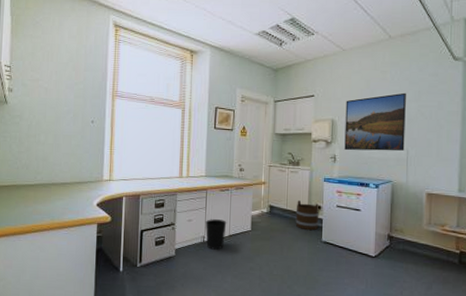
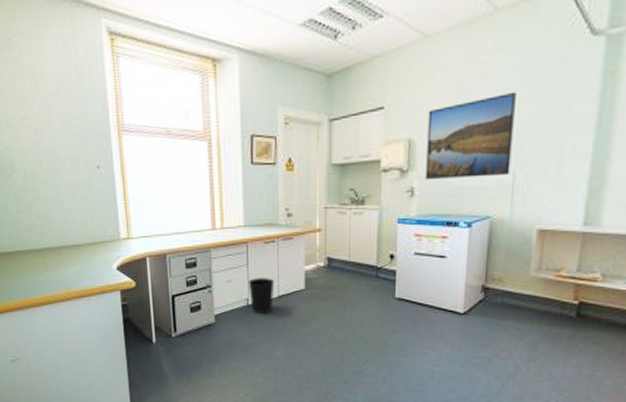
bucket: present [295,201,320,231] -> none [361,250,392,286]

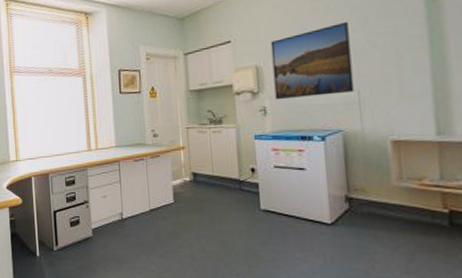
wastebasket: present [247,278,275,314] -> none [121,193,146,227]

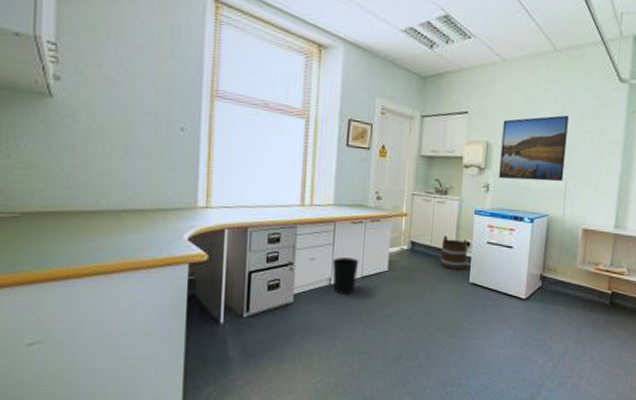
wastebasket: none [121,193,146,227] -> present [332,257,359,294]
bucket: none [224,164,255,198] -> present [440,236,468,271]

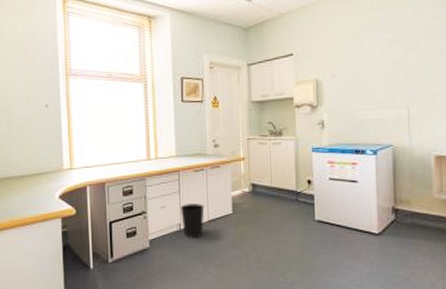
bucket: present [440,236,468,271] -> none [282,176,310,209]
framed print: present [499,115,569,182] -> none [330,41,405,114]

